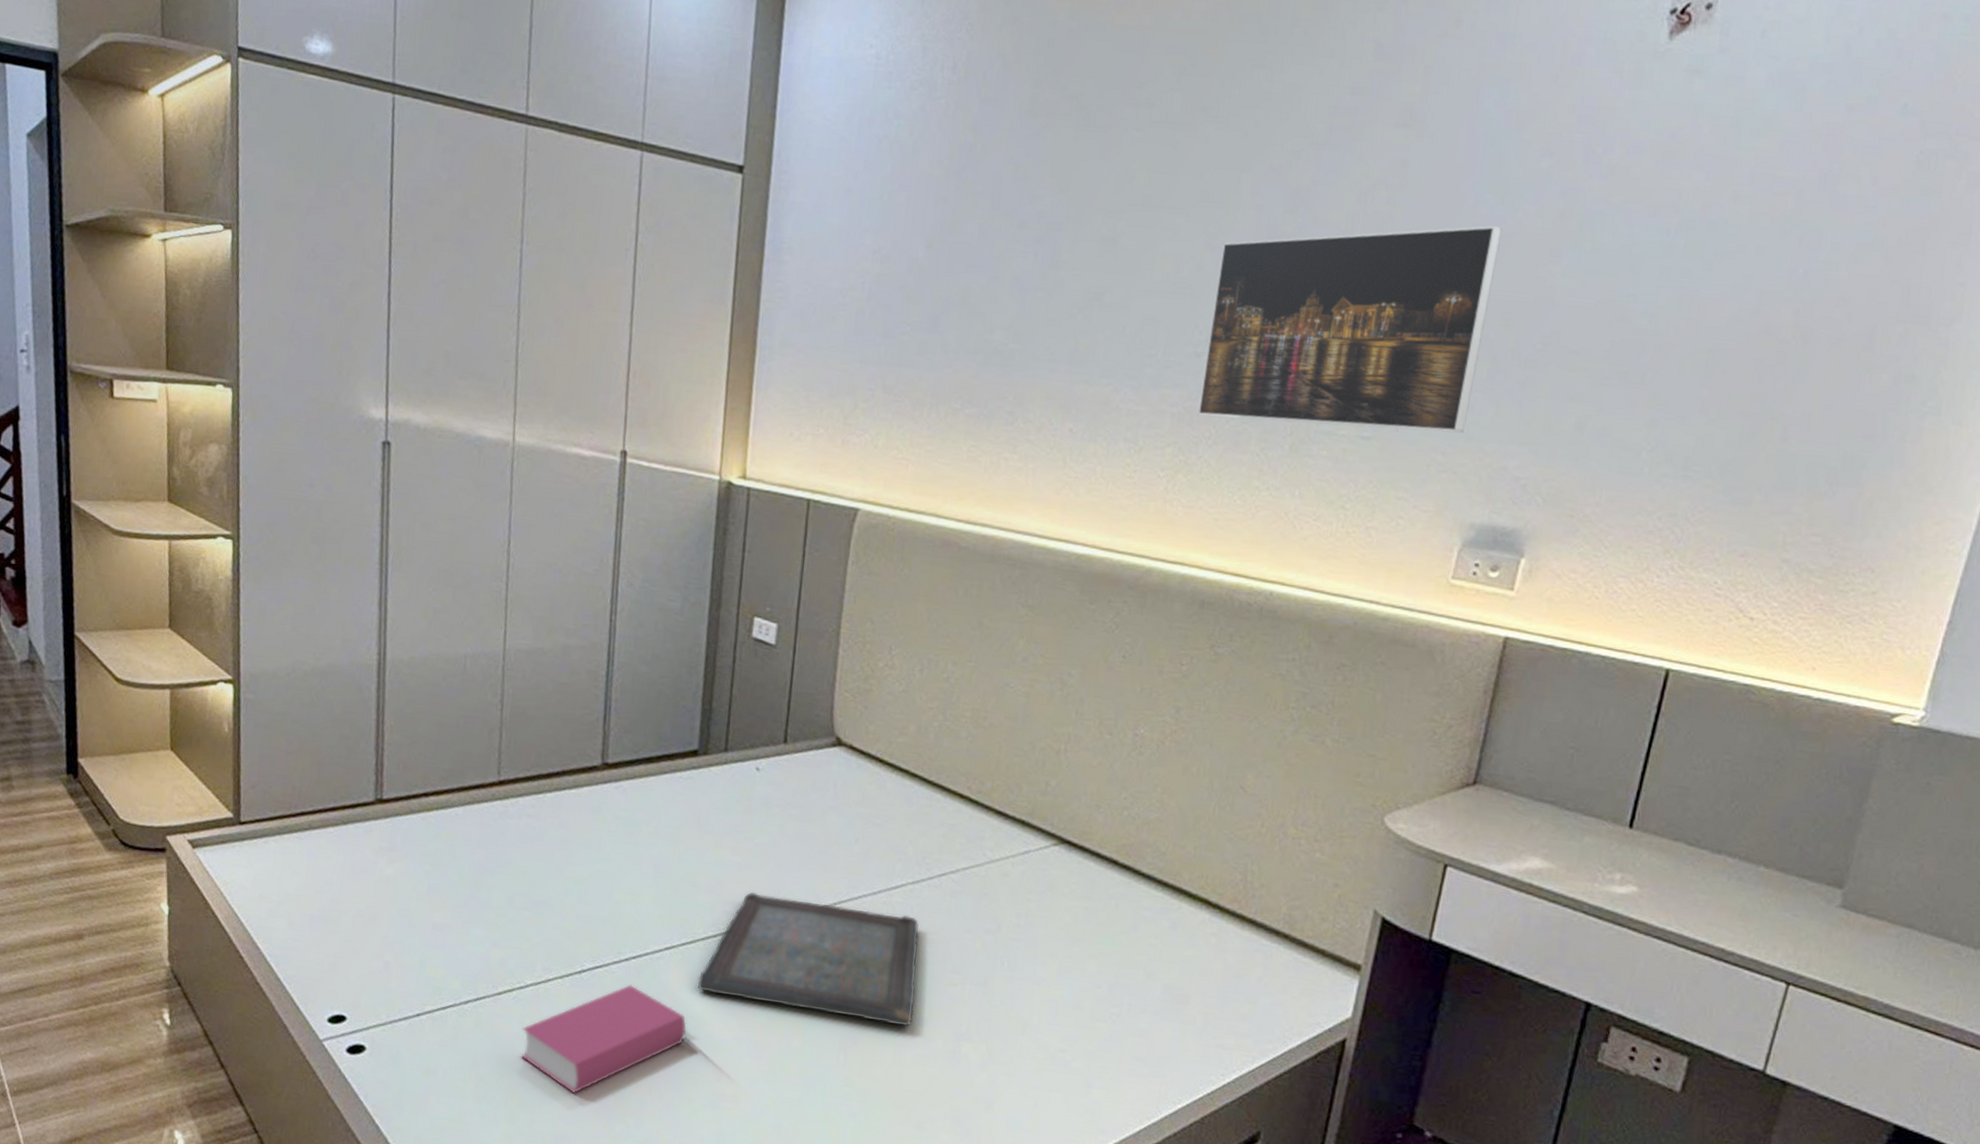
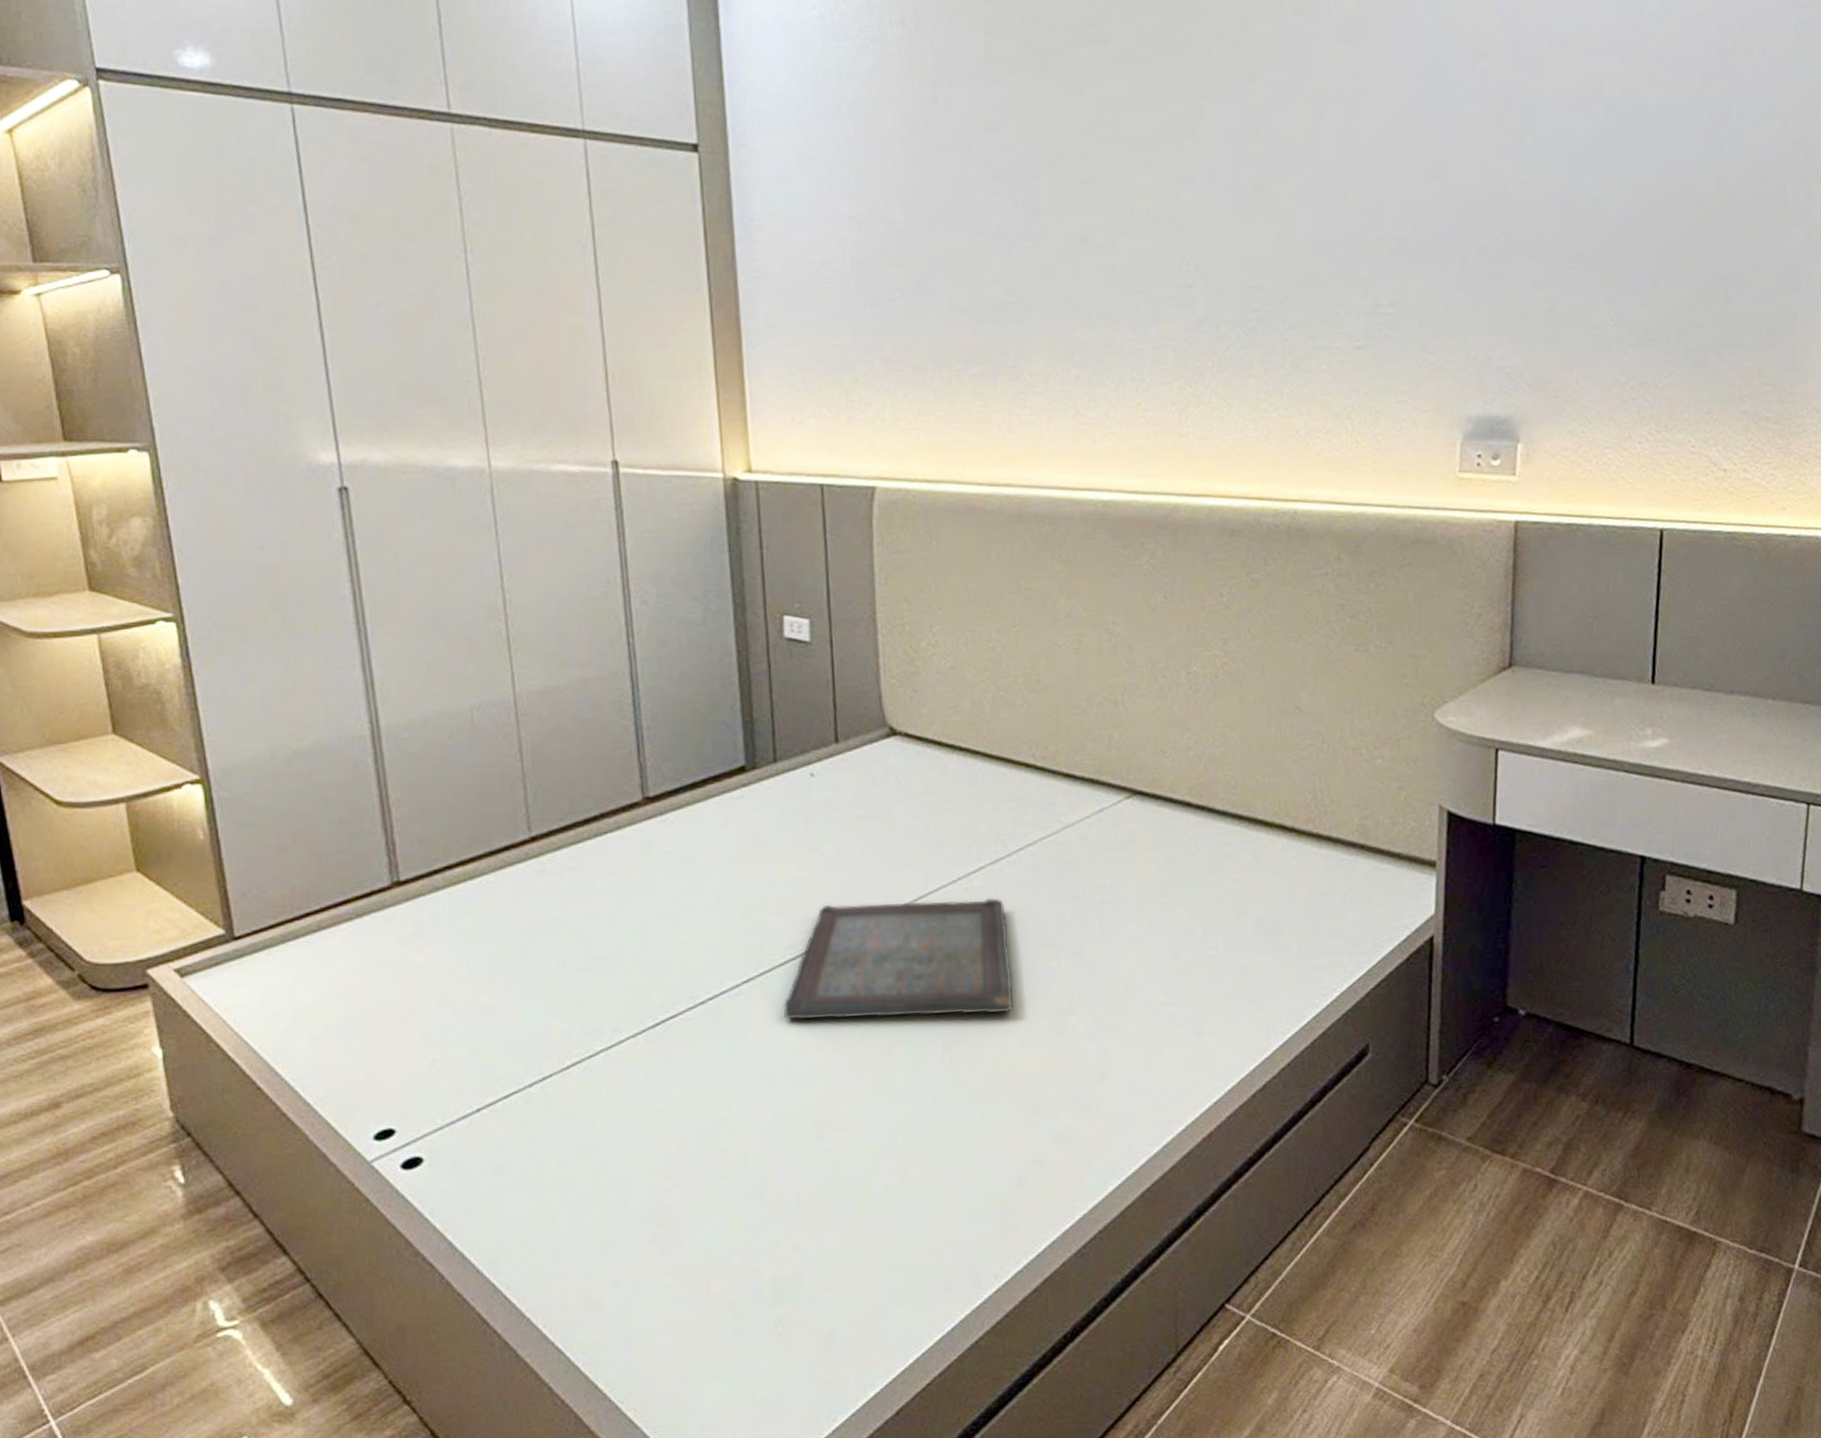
book: present [521,984,687,1094] -> none [598,1027,779,1159]
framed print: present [1197,225,1503,434] -> none [1195,128,1452,346]

